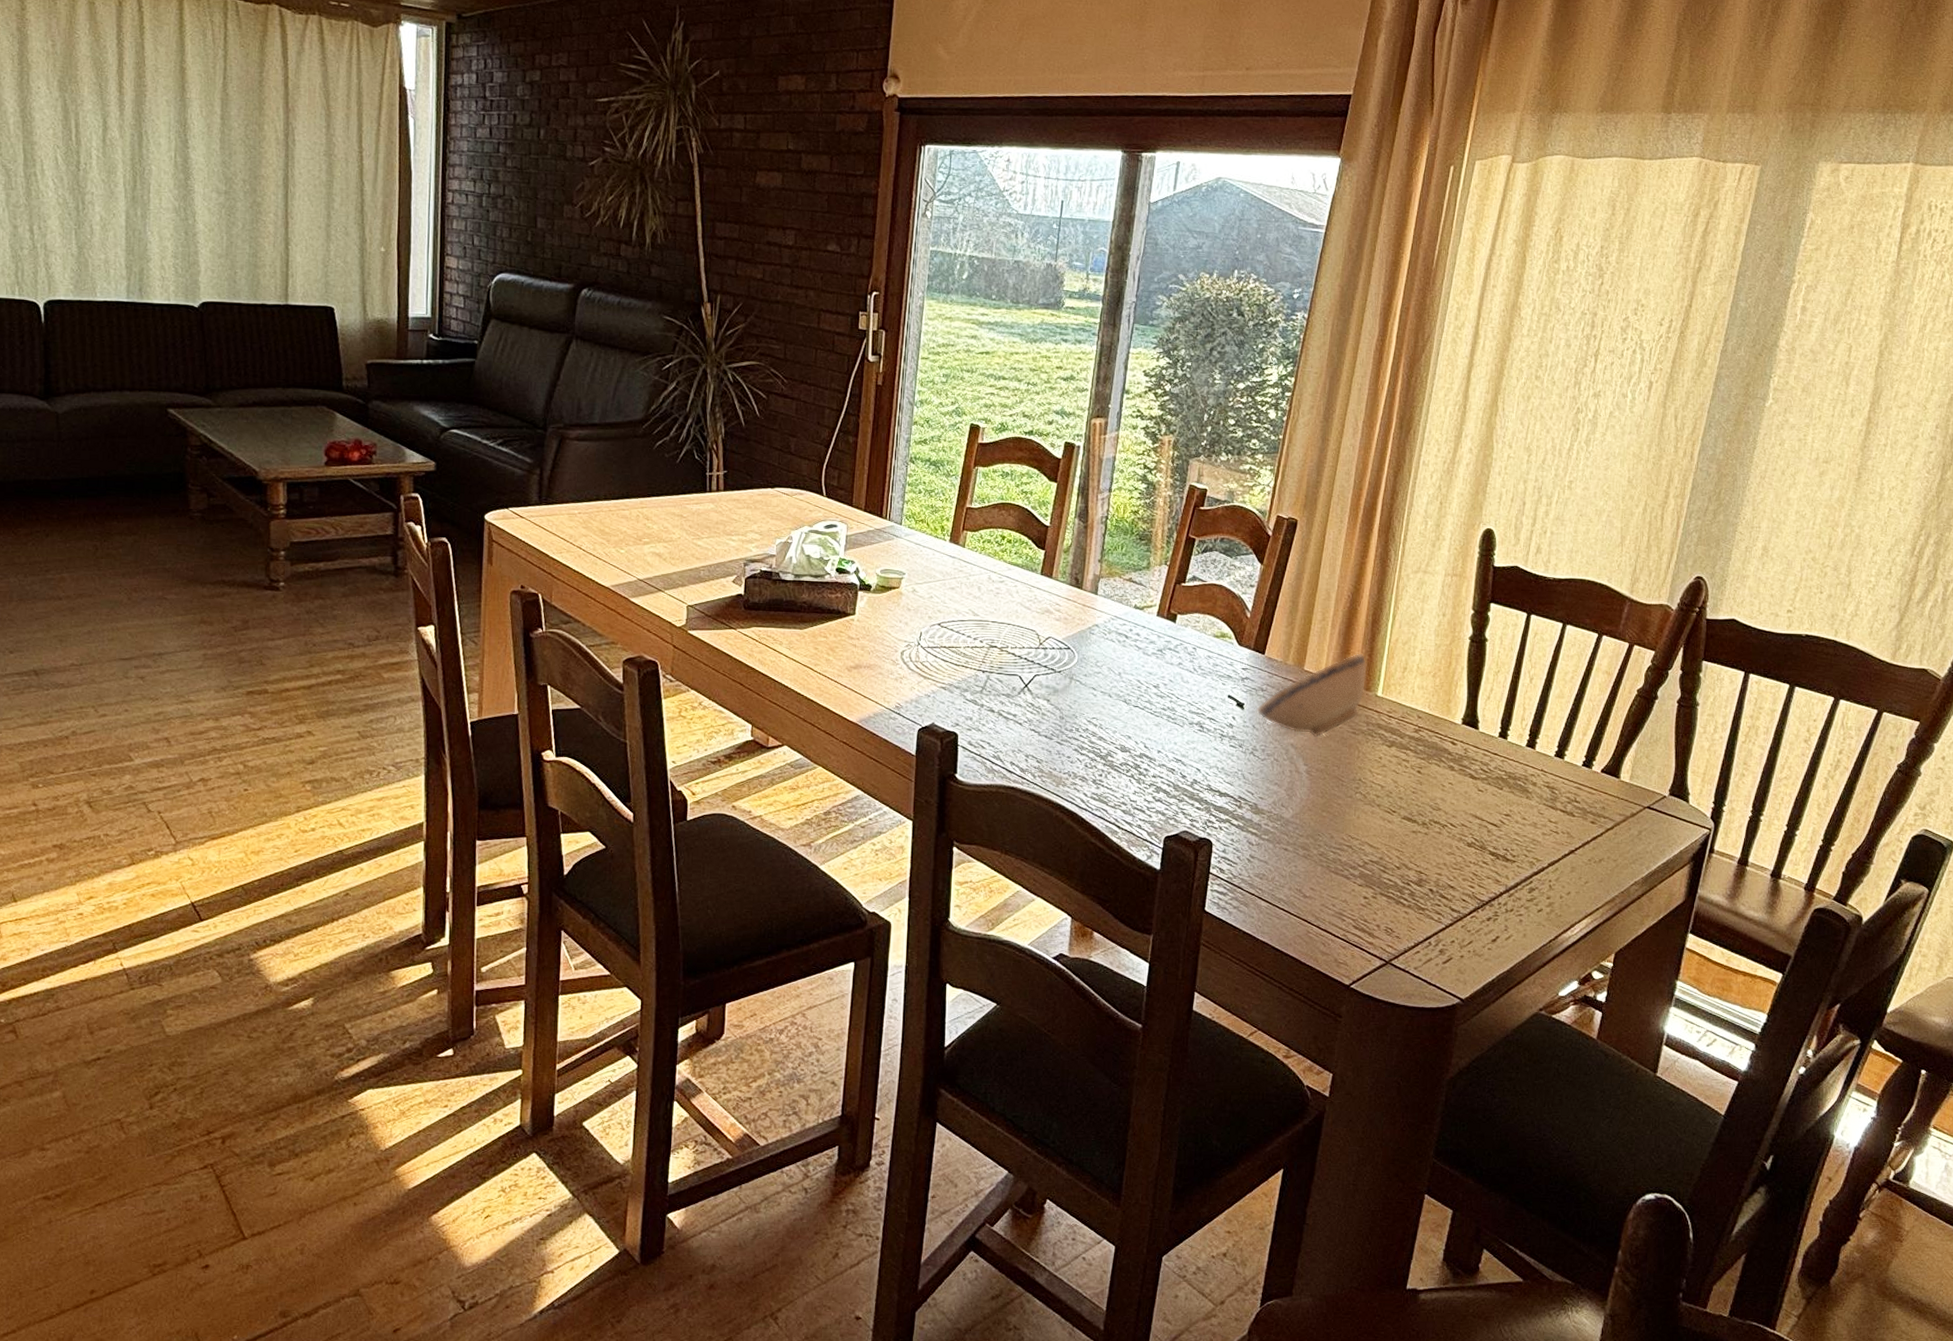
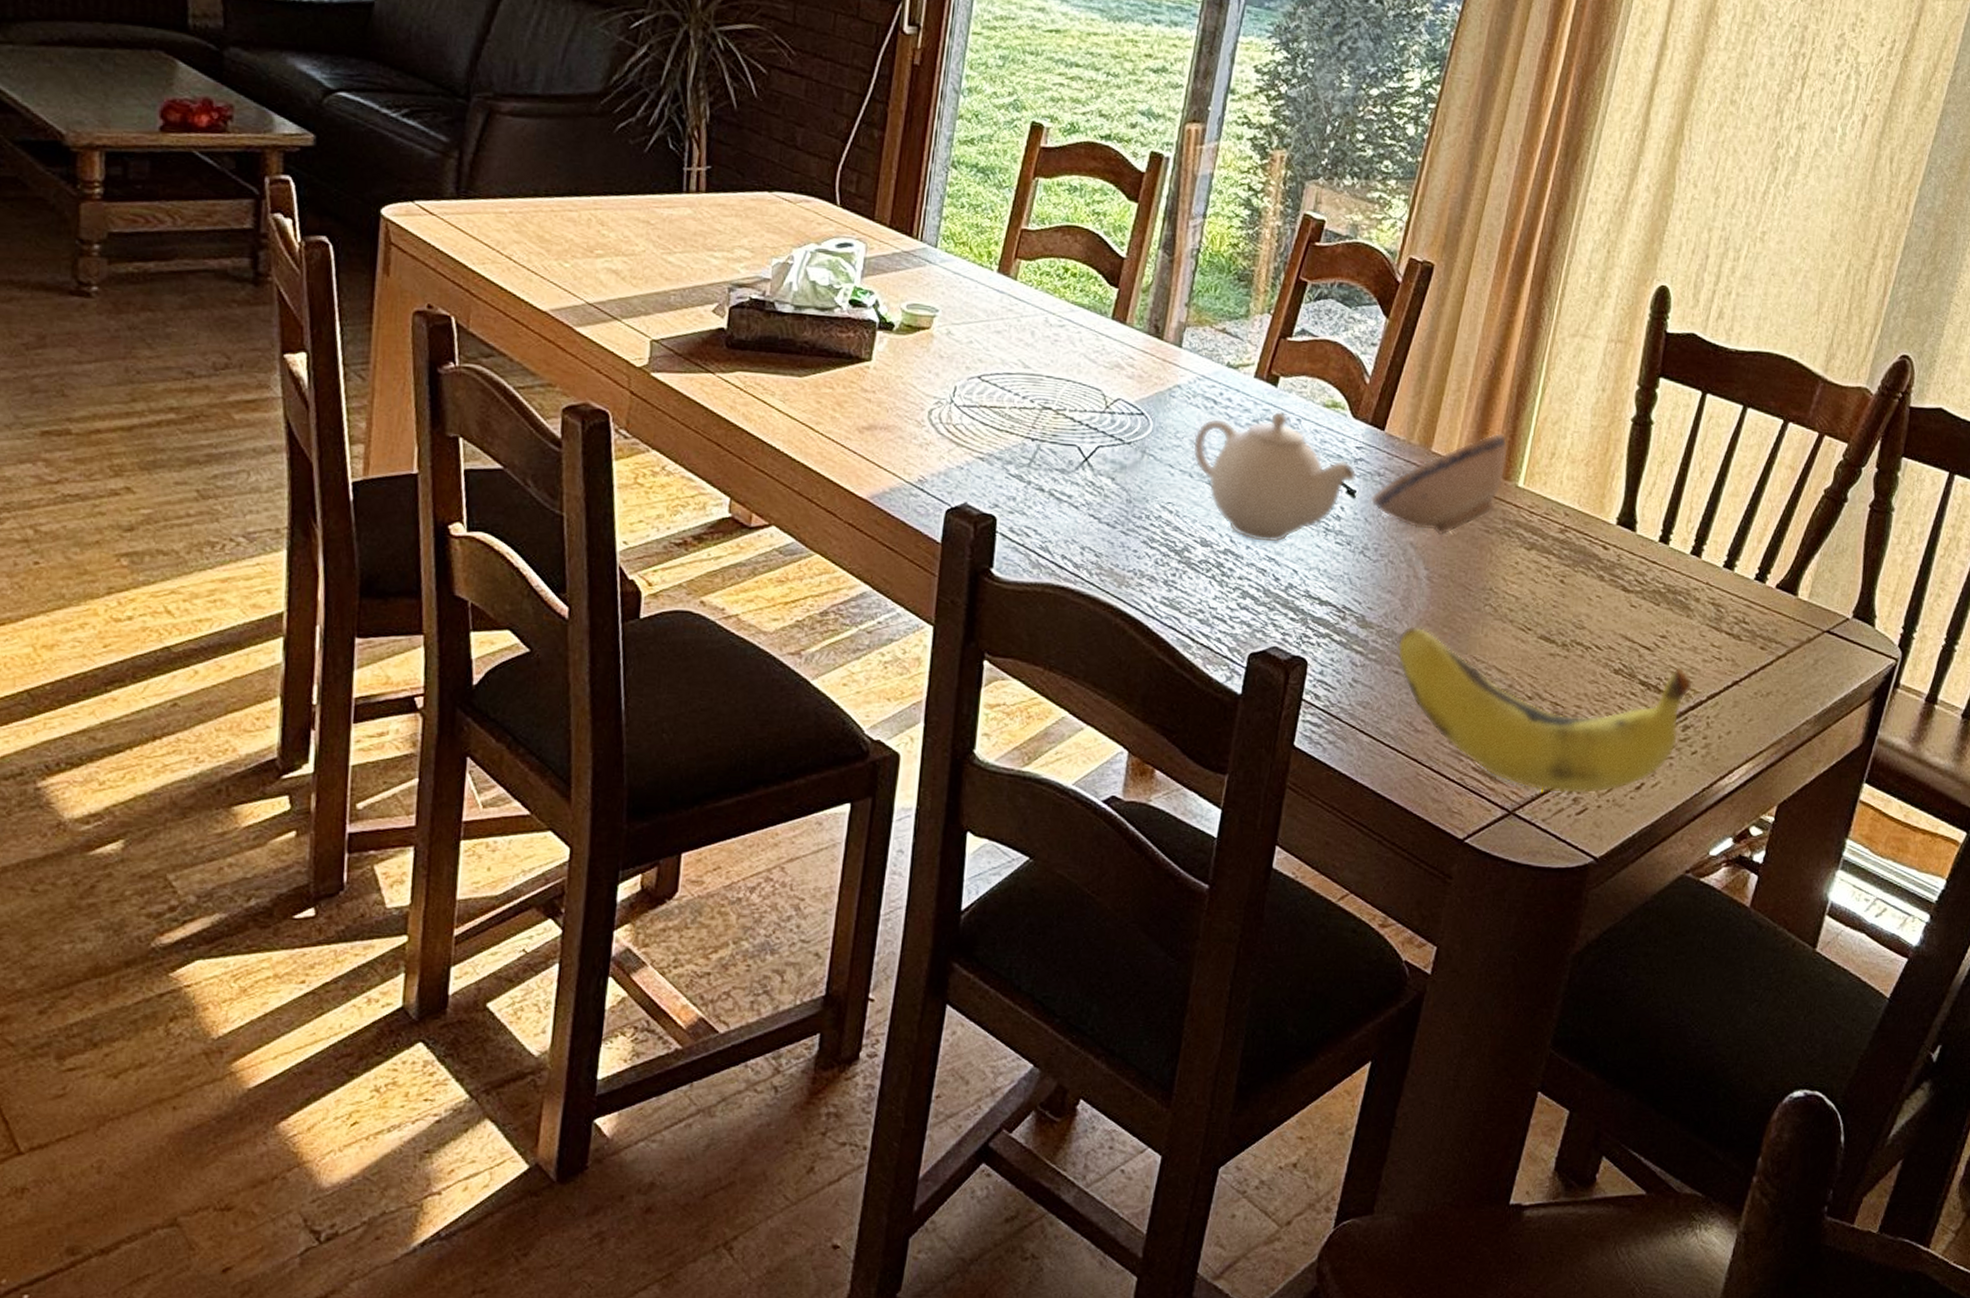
teapot: none [1110,641,1244,748] -> present [1192,410,1357,543]
banana: none [1285,811,1535,947] -> present [1397,626,1693,795]

